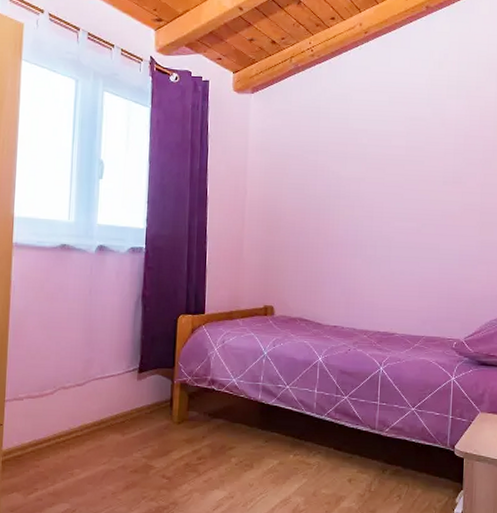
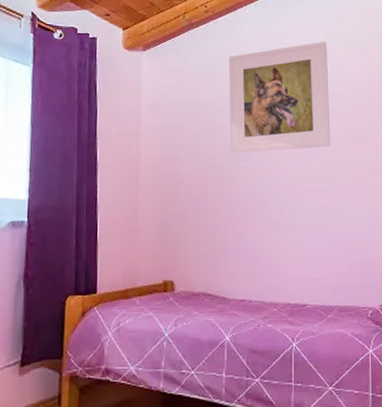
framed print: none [330,85,429,193] -> present [228,41,331,154]

